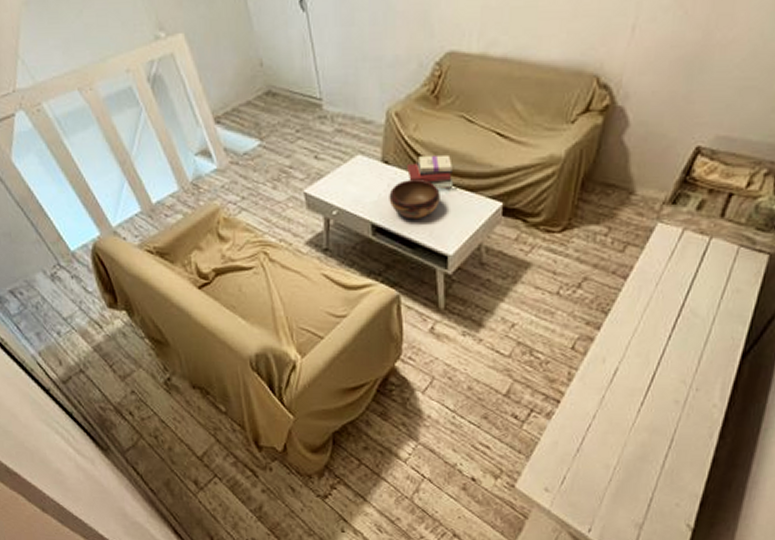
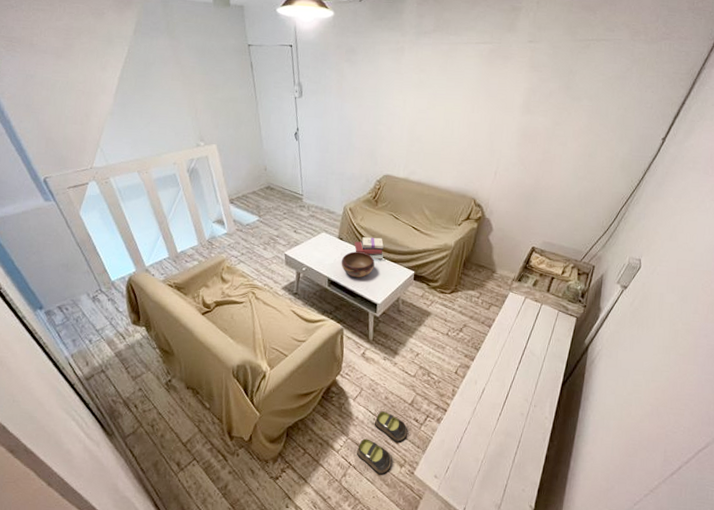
slippers: none [431,405,502,490] -> present [356,410,407,475]

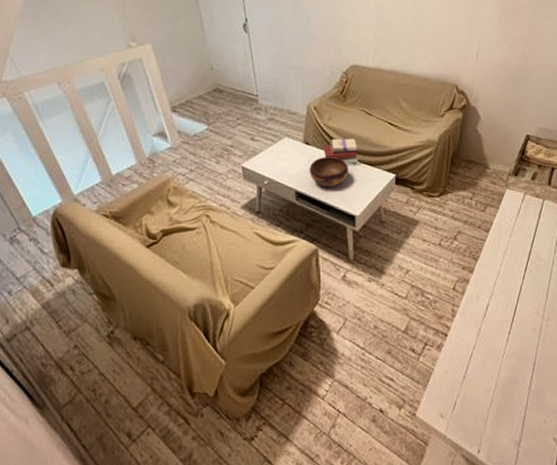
slippers: present [356,410,407,475] -> none [345,342,403,421]

